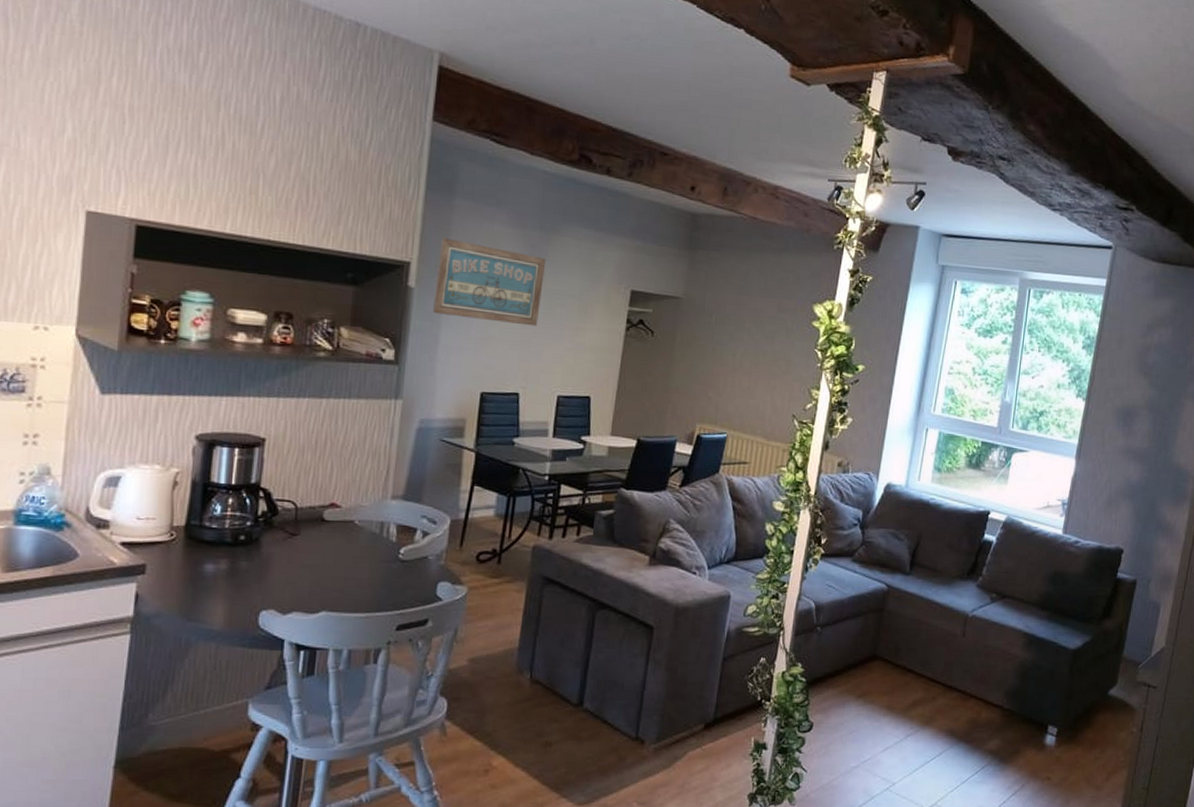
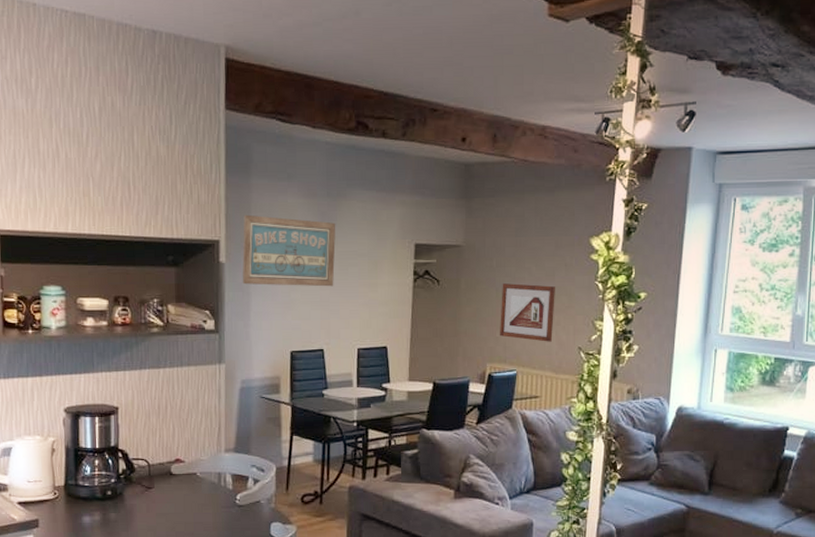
picture frame: none [713,342,774,407] -> present [500,283,555,342]

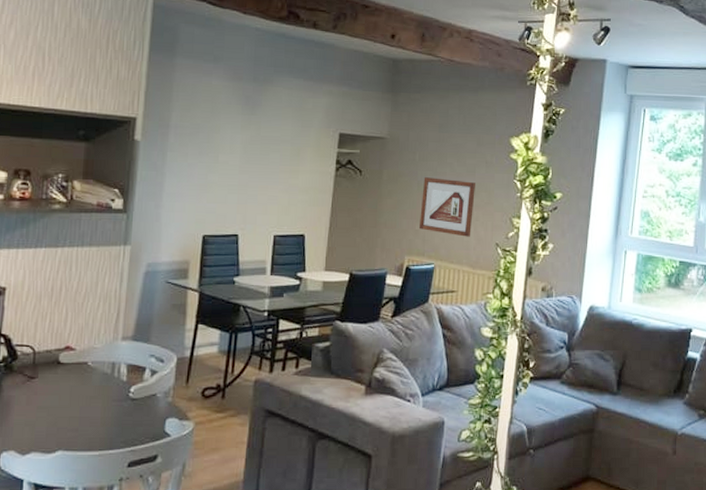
wall art: present [242,214,336,287] -> none [157,93,261,171]

